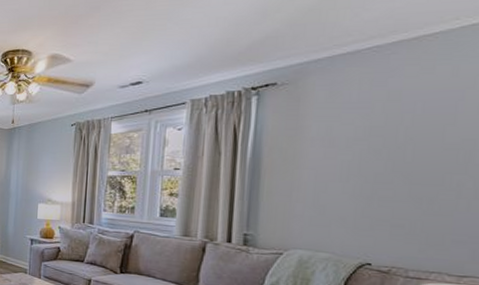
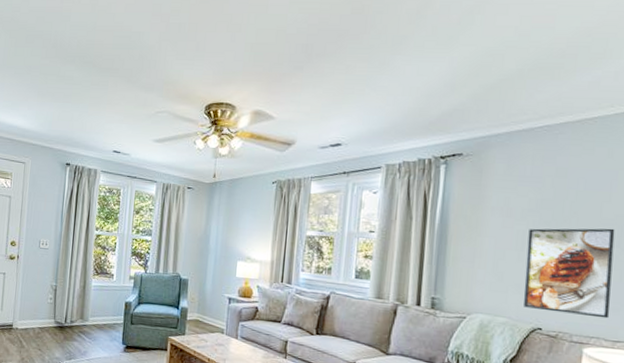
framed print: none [349,154,461,252] -> present [523,228,615,319]

